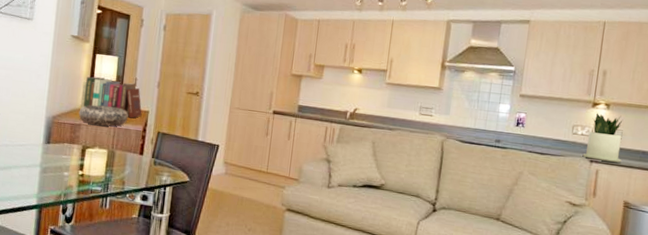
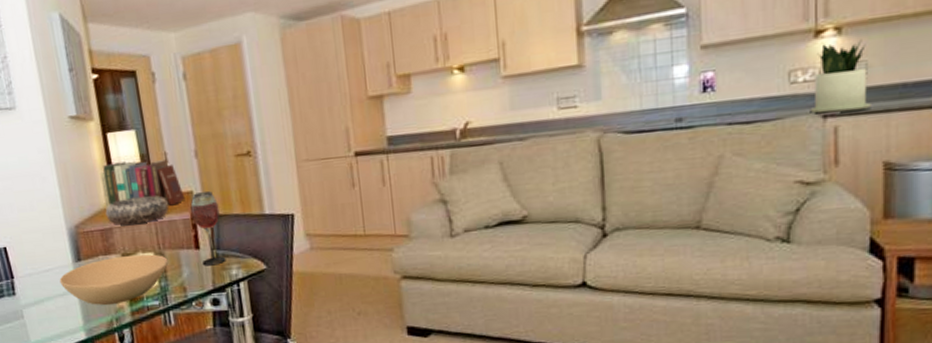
bowl: none [28,146,117,183] -> present [59,254,169,306]
wineglass: none [142,113,166,170] -> present [190,190,226,266]

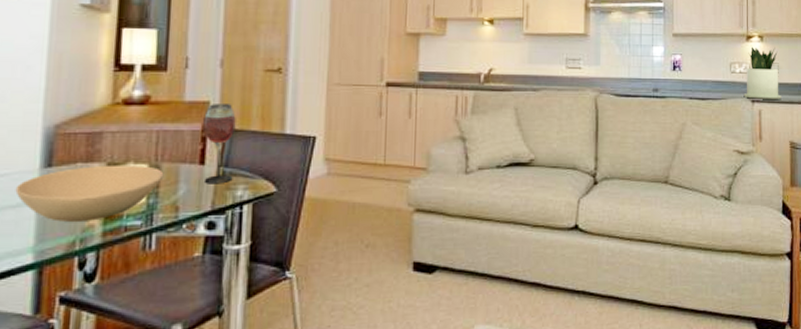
books: present [100,160,185,210] -> none [100,61,200,114]
decorative bowl: present [105,195,170,225] -> none [98,100,179,131]

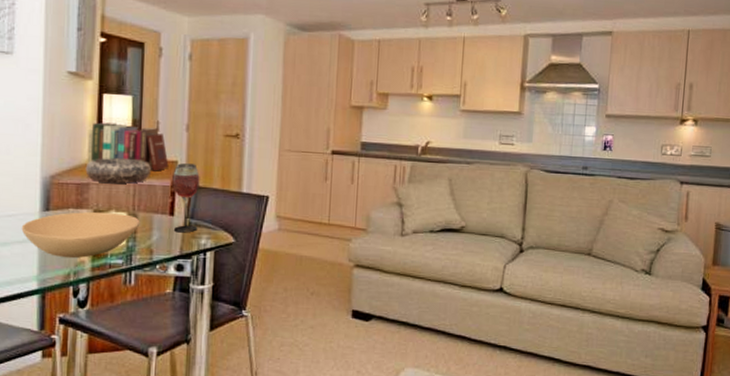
decorative bowl: none [98,100,179,131] -> present [85,157,152,184]
books: none [100,61,200,114] -> present [87,122,169,171]
planter: present [743,46,782,100] -> none [672,130,712,183]

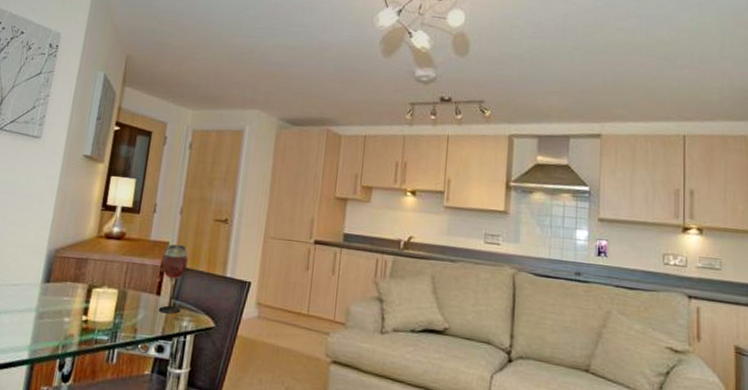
bowl: present [21,211,140,259] -> none [22,285,129,331]
decorative bowl: present [85,157,152,184] -> none [86,235,146,261]
books: present [87,122,169,171] -> none [88,202,161,251]

